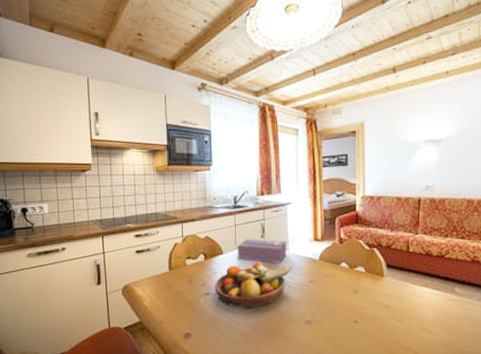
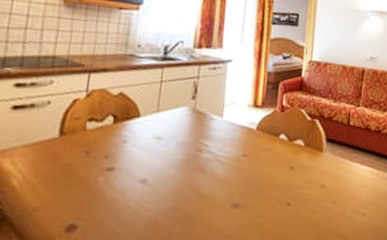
fruit bowl: present [214,261,291,309] -> none [120,129,224,190]
tissue box: present [237,238,287,264] -> none [158,99,222,132]

